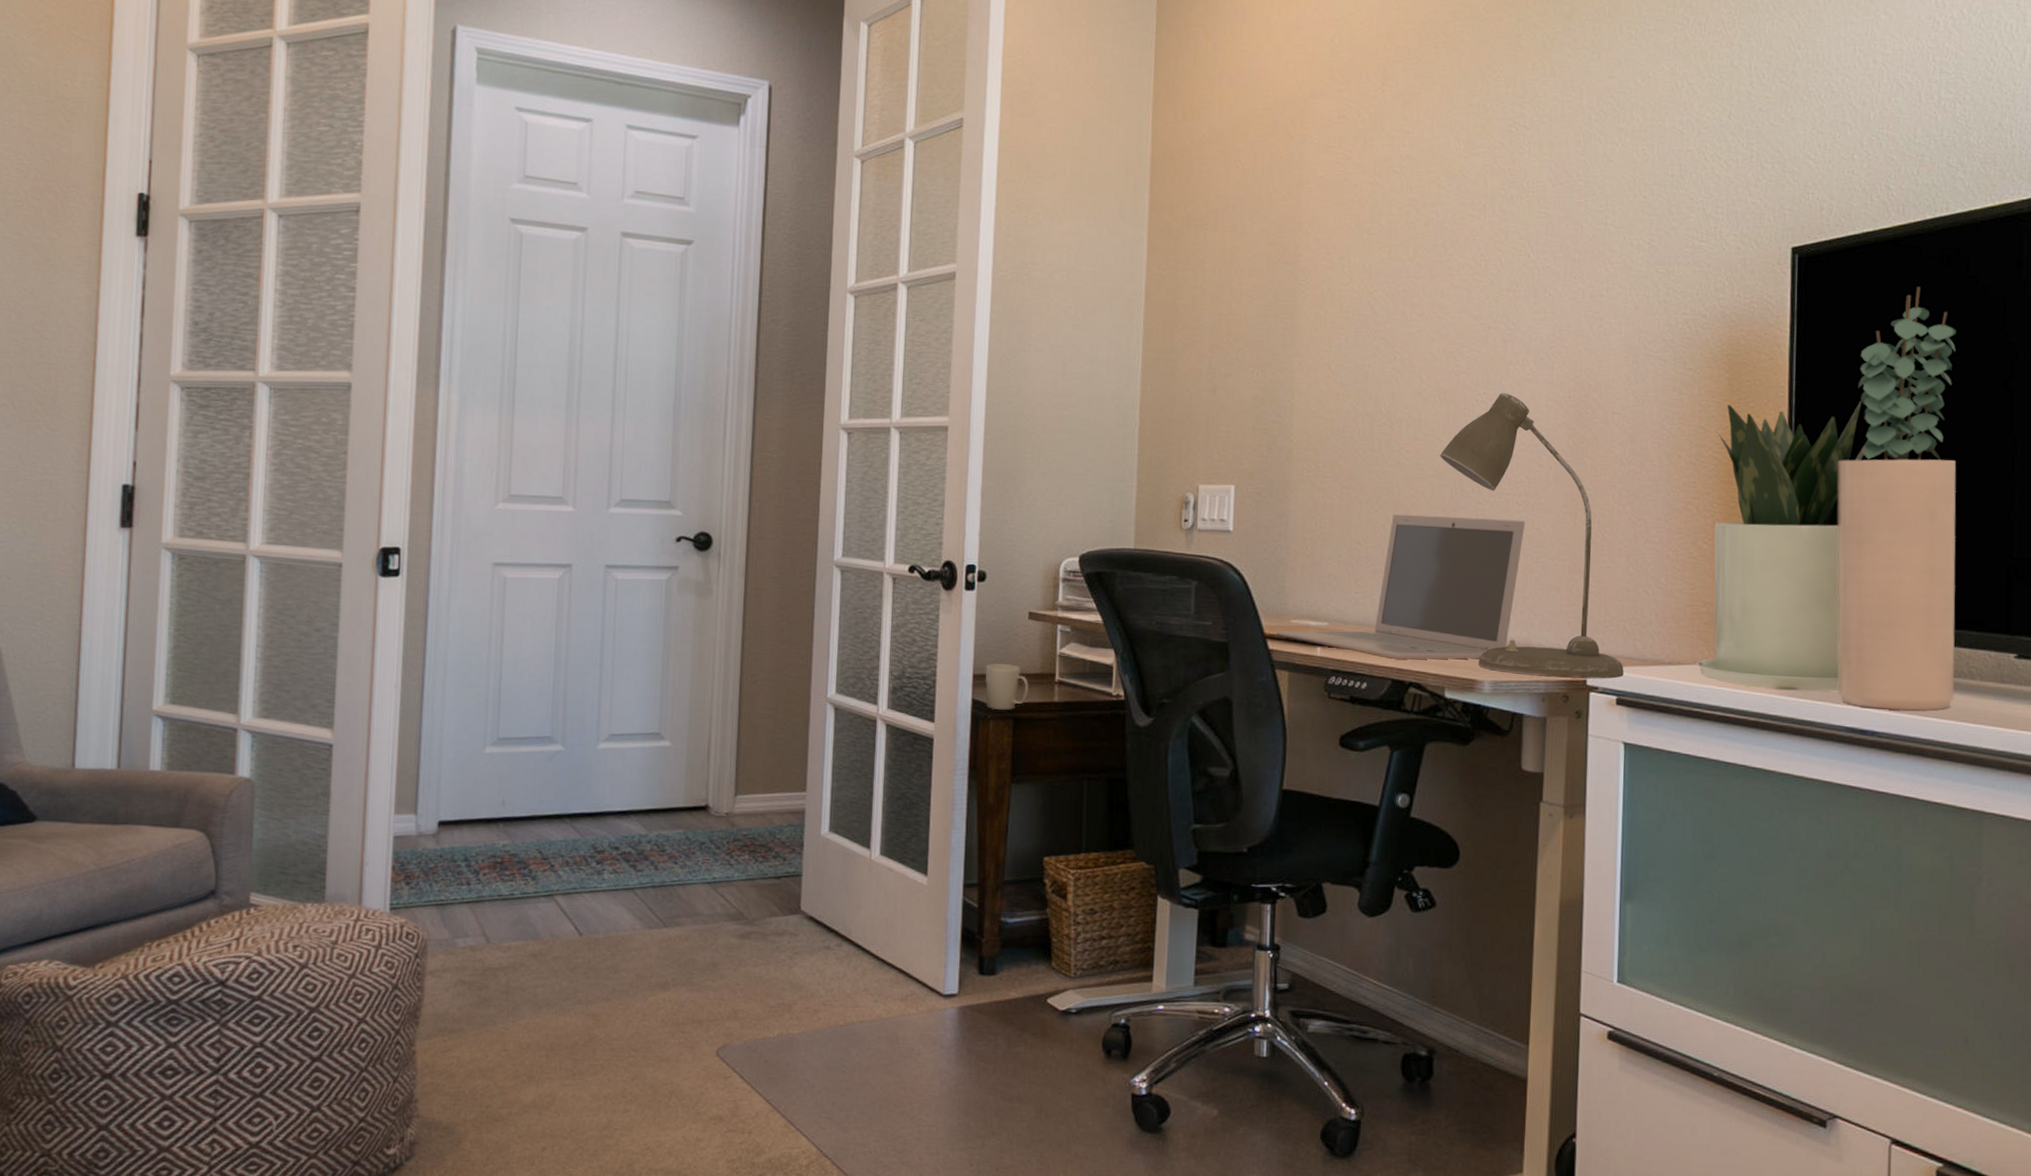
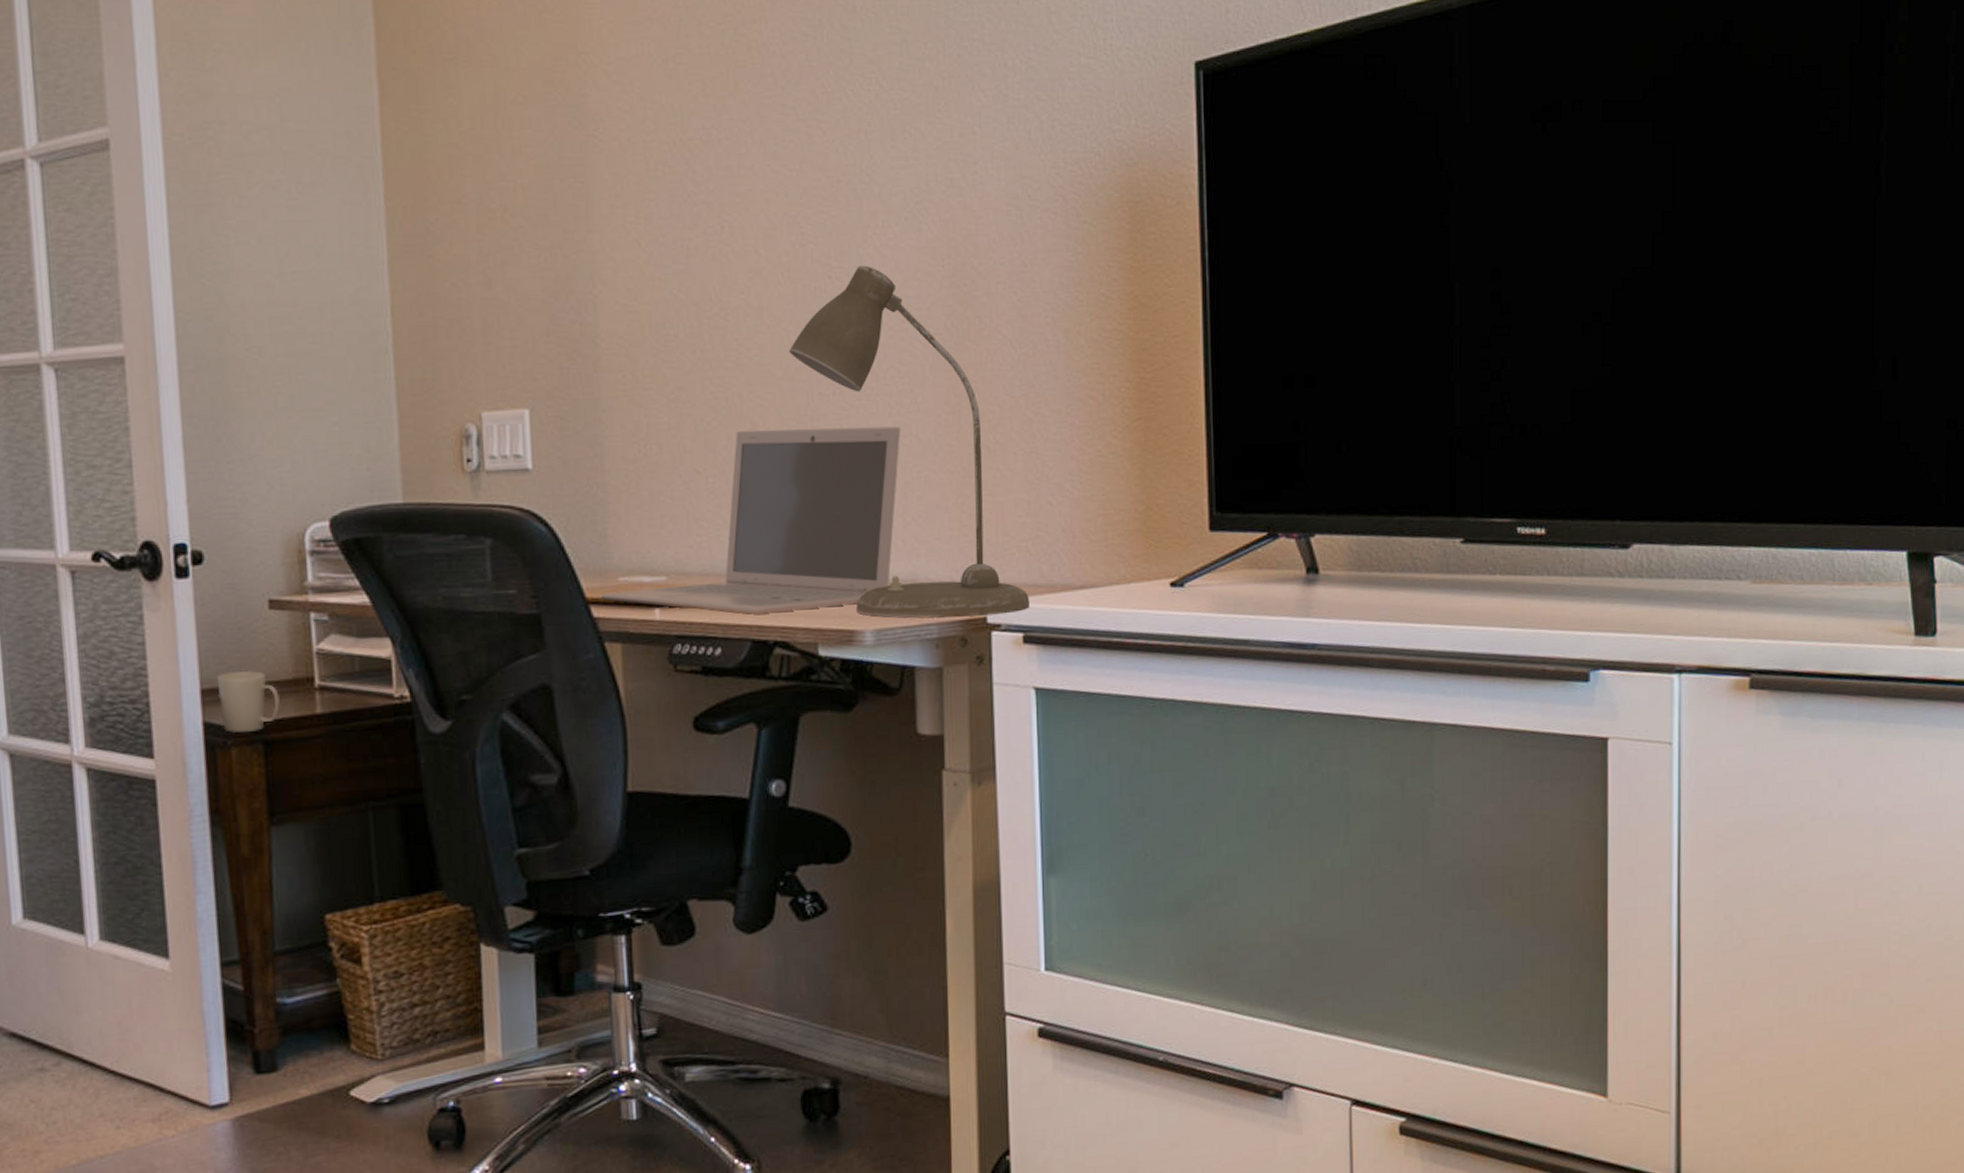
planter: present [1696,401,1869,692] -> none [1112,250,1294,607]
vase: present [1837,287,1957,711] -> none [1259,105,1398,617]

